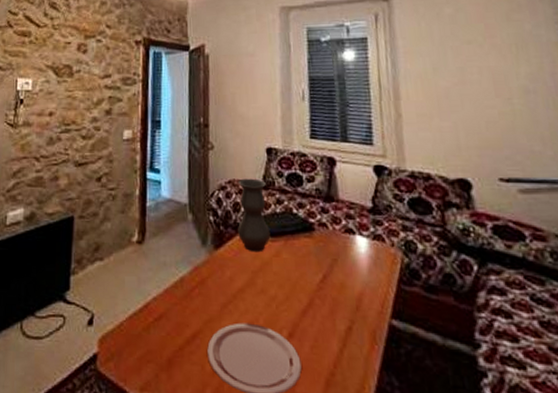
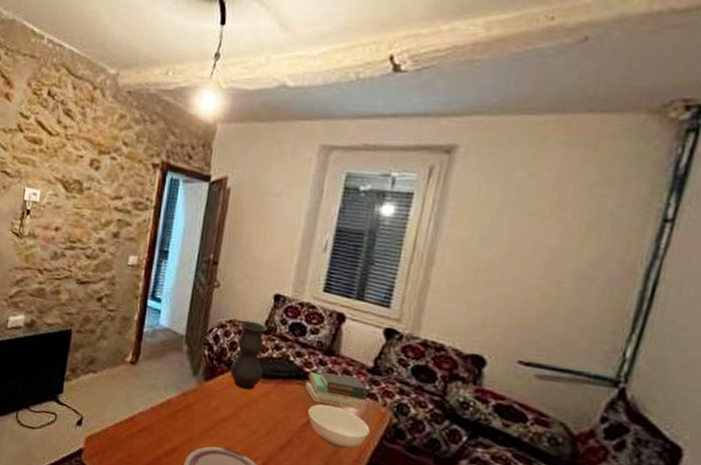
books: none [313,221,374,255] -> present [305,372,368,410]
bowl: none [321,254,386,302] -> present [308,404,370,449]

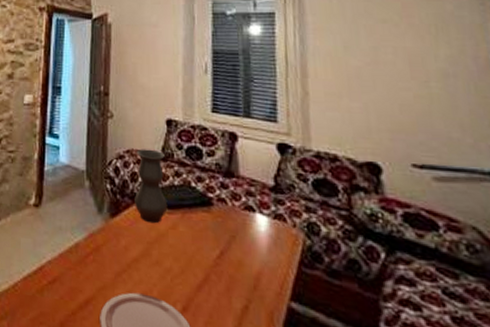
books: present [305,372,368,410] -> none [212,196,275,234]
bowl: present [308,404,370,449] -> none [219,231,286,281]

